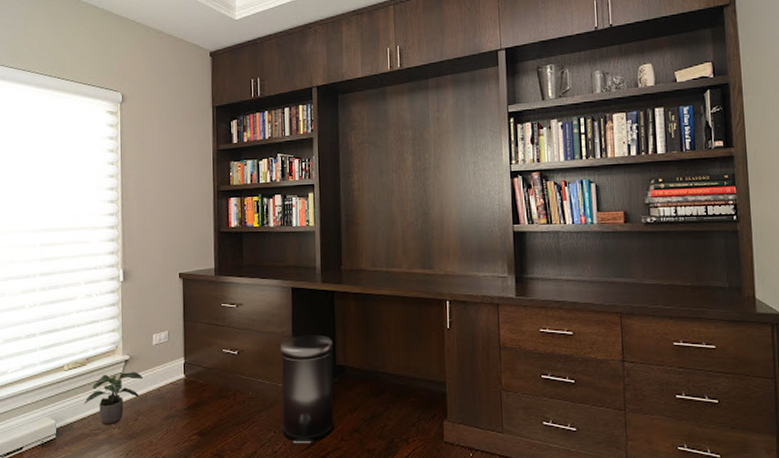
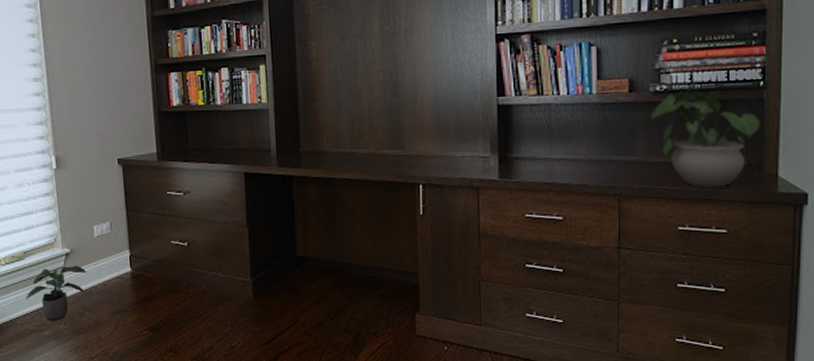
pedal bin: present [280,334,334,444] -> none [233,223,296,339]
potted plant: none [642,215,737,308] -> present [649,81,761,188]

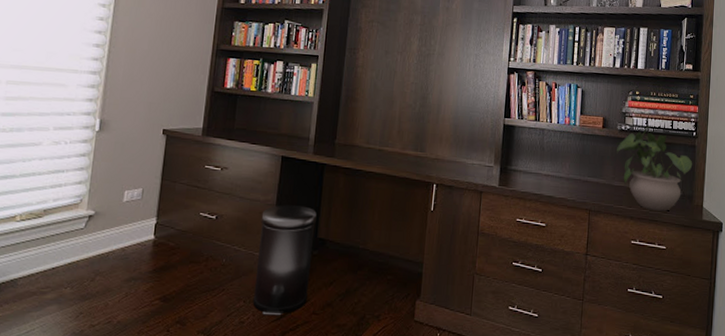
potted plant: present [26,266,87,320] -> none [35,228,108,283]
pedal bin: none [233,223,296,339] -> present [253,204,317,316]

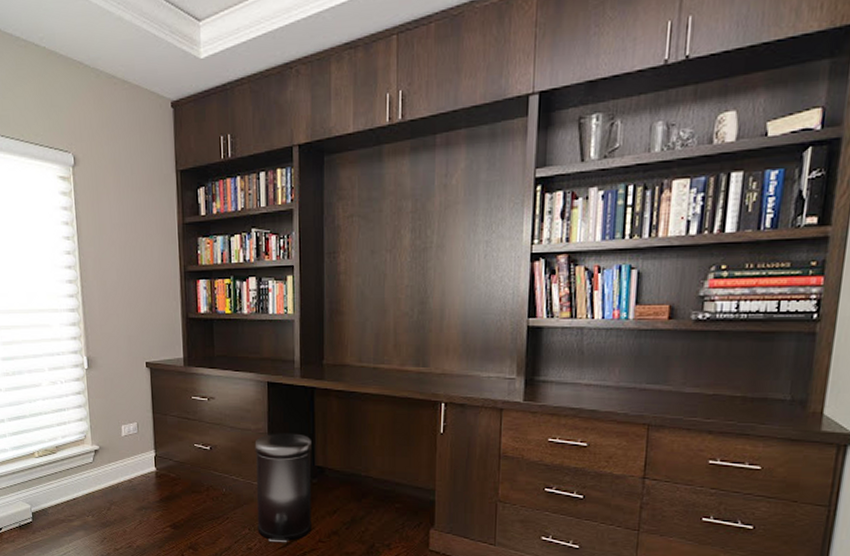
potted plant: present [616,126,693,212] -> none [689,311,810,423]

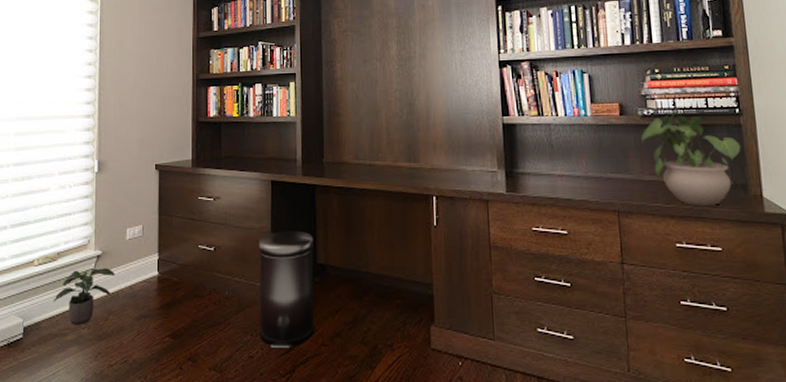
potted plant: none [57,462,114,512] -> present [54,268,116,324]
potted plant: none [689,311,810,423] -> present [639,107,741,207]

